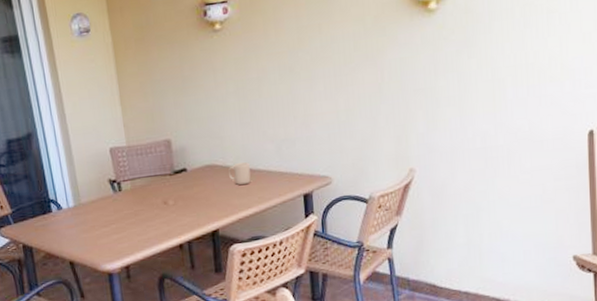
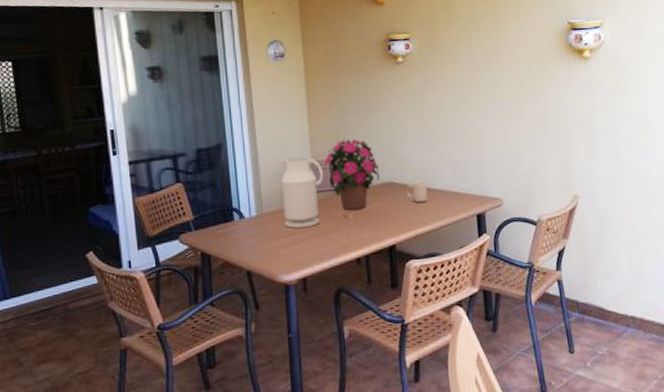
water jug: none [92,142,141,218] -> present [279,157,324,229]
potted flower: none [140,120,200,197] -> present [324,138,380,211]

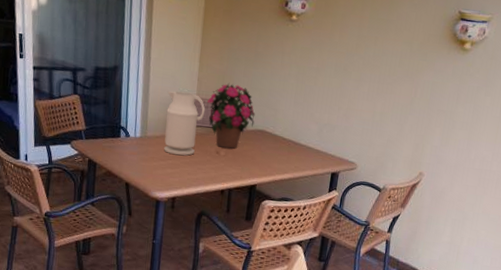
cup: present [407,181,428,203] -> none [275,134,294,154]

